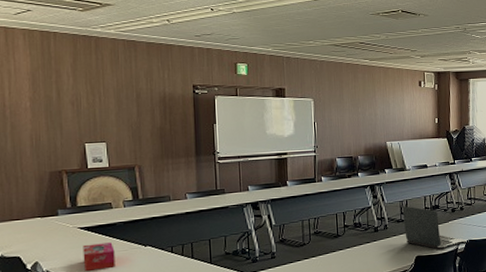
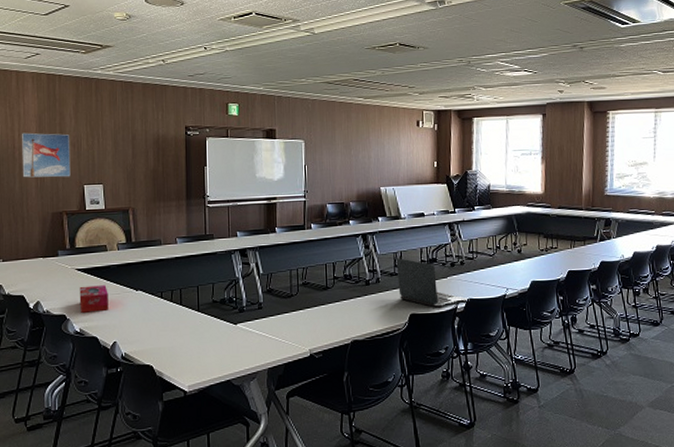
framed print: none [12,90,70,137] -> present [21,132,71,178]

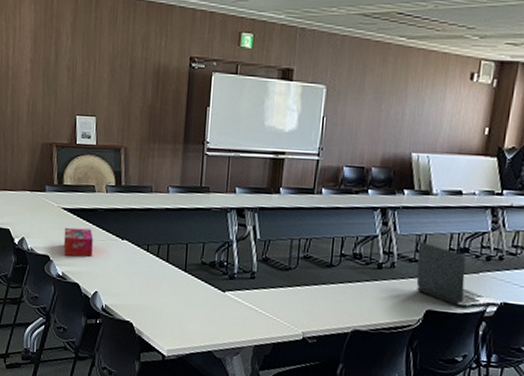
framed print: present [21,132,71,178] -> none [14,50,65,105]

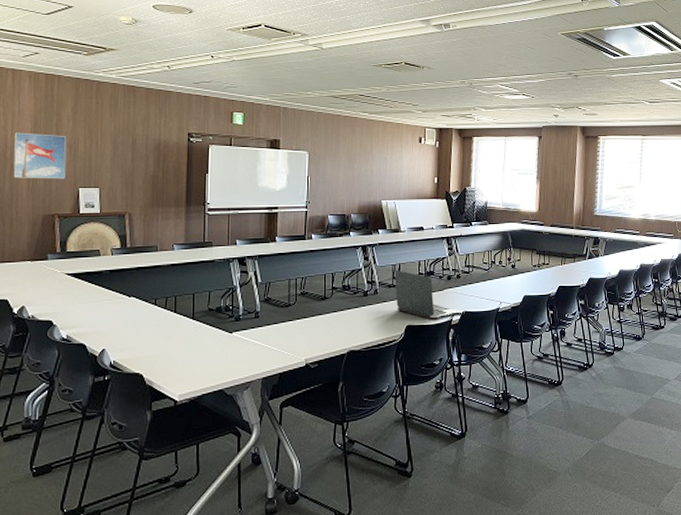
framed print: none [14,50,65,105] -> present [13,132,67,179]
tissue box: present [63,227,93,257] -> none [67,291,99,319]

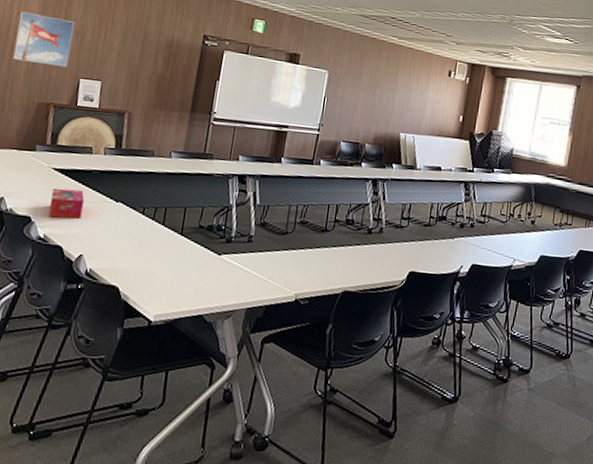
tissue box: none [67,291,99,319] -> present [49,188,85,219]
laptop: present [394,270,465,320] -> none [401,210,474,270]

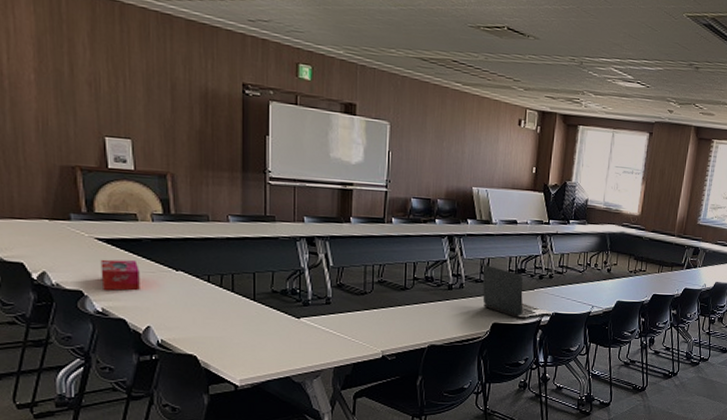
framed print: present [12,11,74,68] -> none [11,56,86,124]
laptop: none [401,210,474,270] -> present [482,265,555,319]

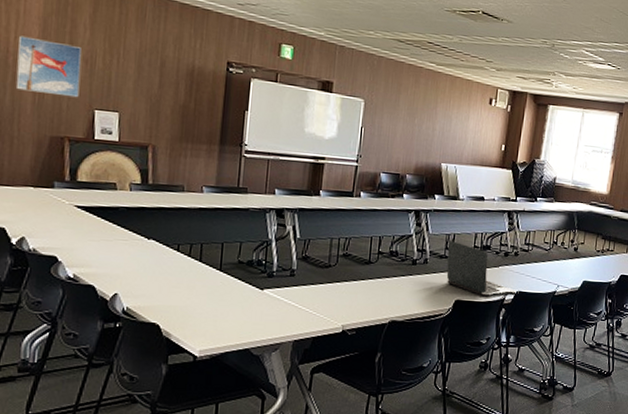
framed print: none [11,56,86,124] -> present [15,35,82,98]
tissue box: present [100,259,140,291] -> none [75,226,113,258]

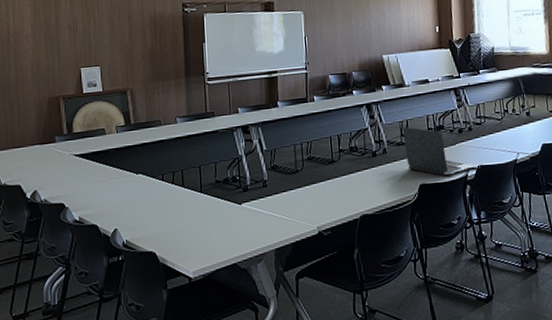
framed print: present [15,35,82,98] -> none [16,17,67,64]

